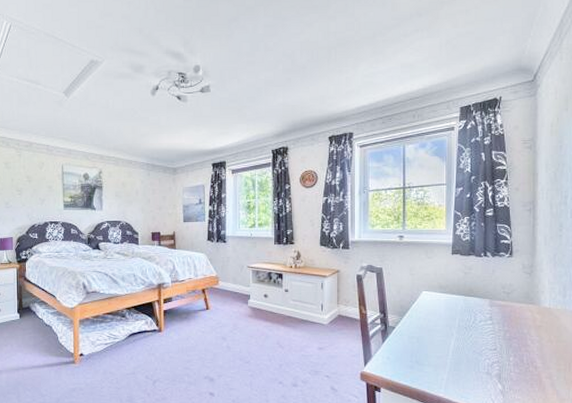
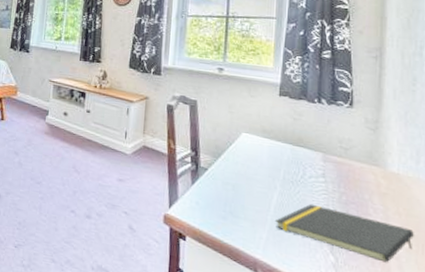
notepad: none [453,344,562,383] -> present [274,203,414,263]

